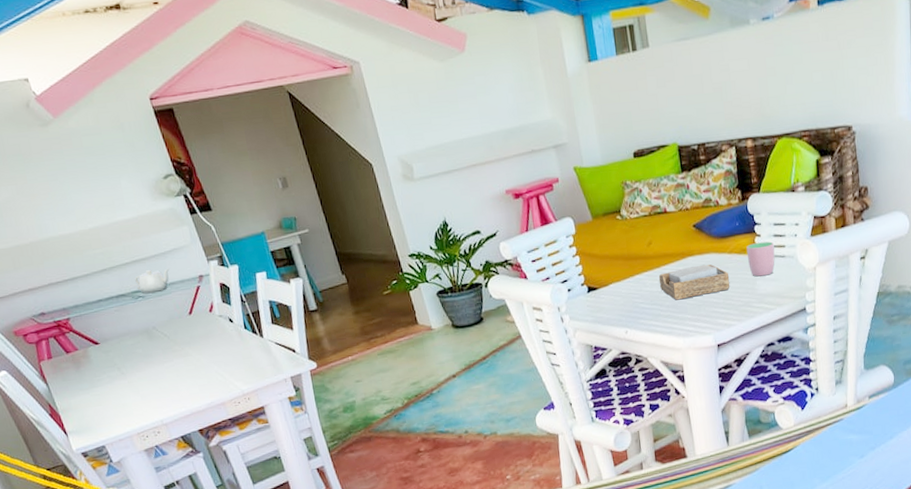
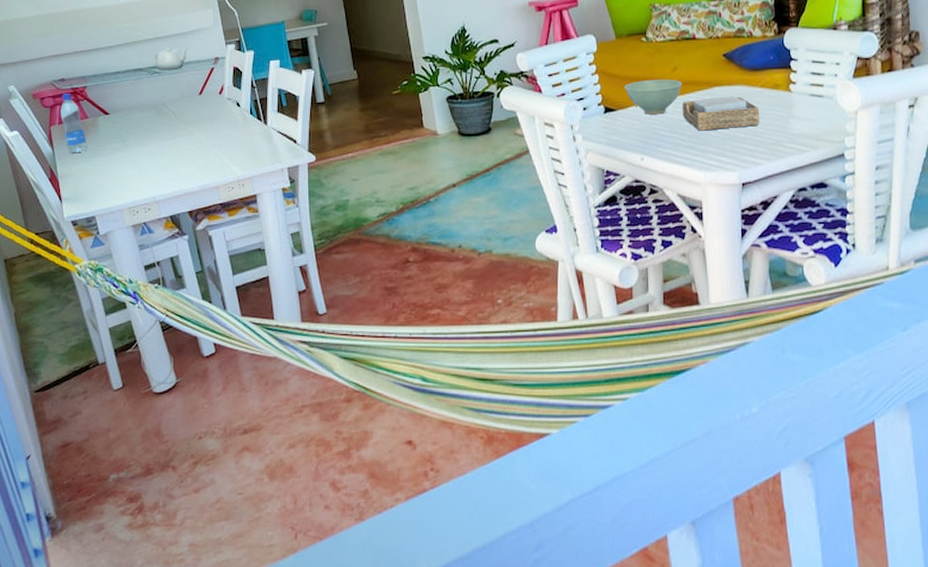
bottle: none [45,327,83,387] -> present [61,94,87,154]
bowl: none [604,253,658,290] -> present [624,79,682,115]
cup: present [746,241,775,277] -> none [780,79,812,115]

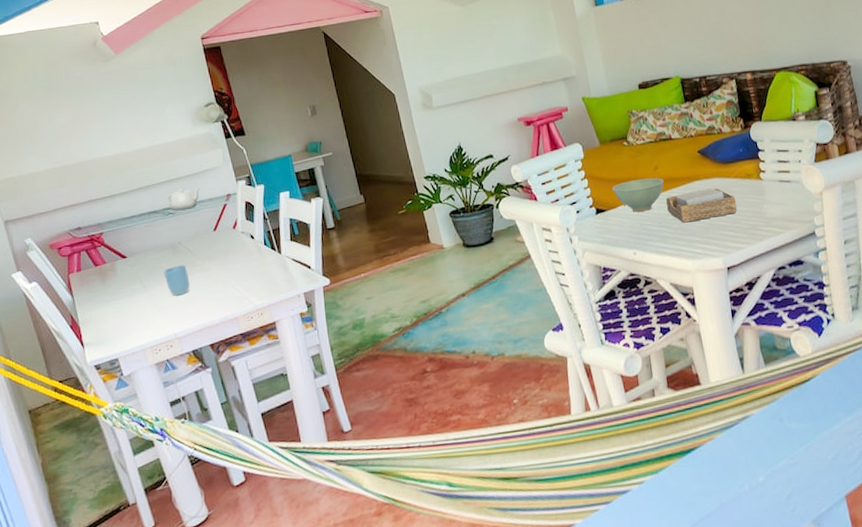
bottle: present [61,94,87,154] -> none [78,241,107,299]
cup: none [146,127,172,158] -> present [163,264,190,296]

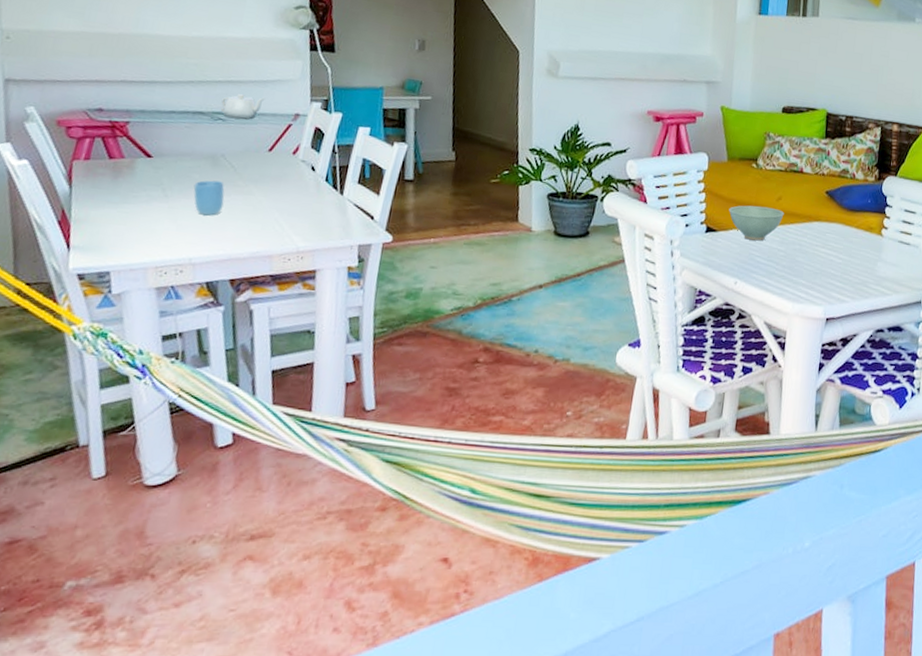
napkin holder: present [665,188,737,223] -> none [780,231,852,265]

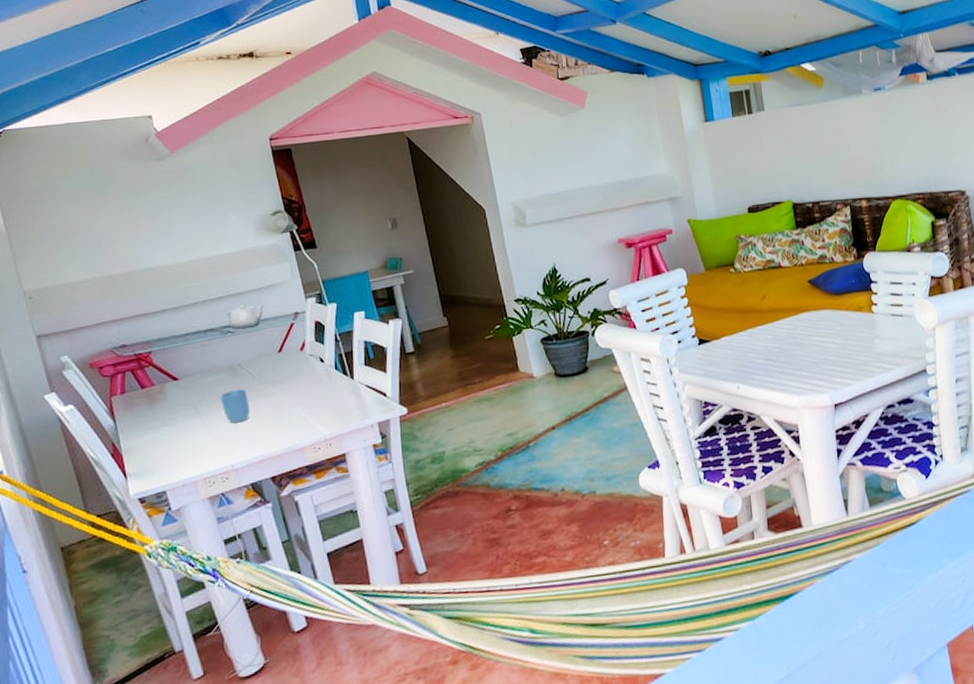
bowl: present [729,205,784,241] -> none [716,307,772,344]

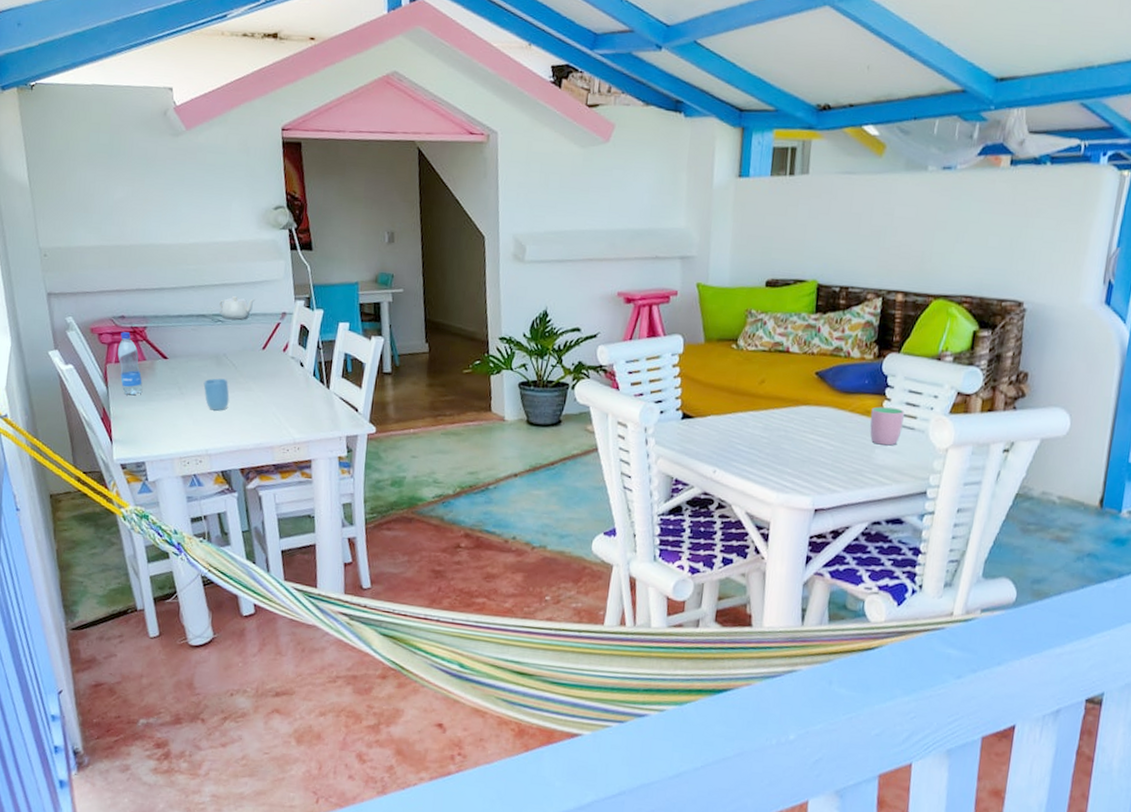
bottle: none [122,360,155,425] -> present [118,332,143,396]
cup: none [863,300,893,335] -> present [870,406,904,446]

